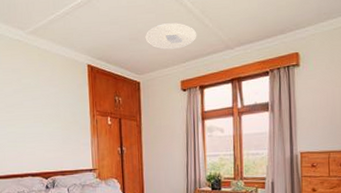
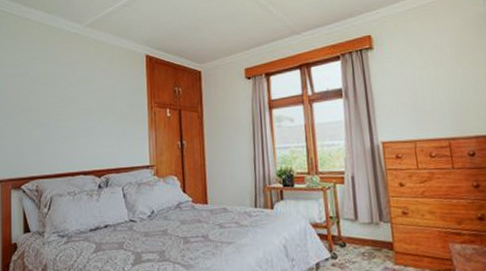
ceiling light: present [145,23,197,50] -> none [206,10,261,37]

